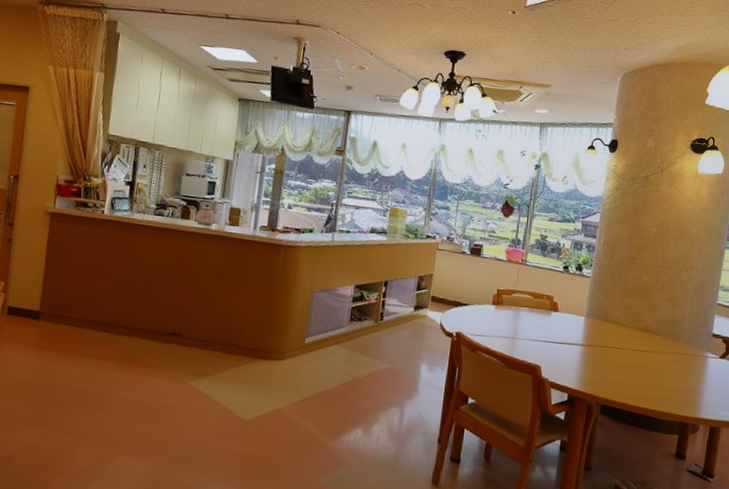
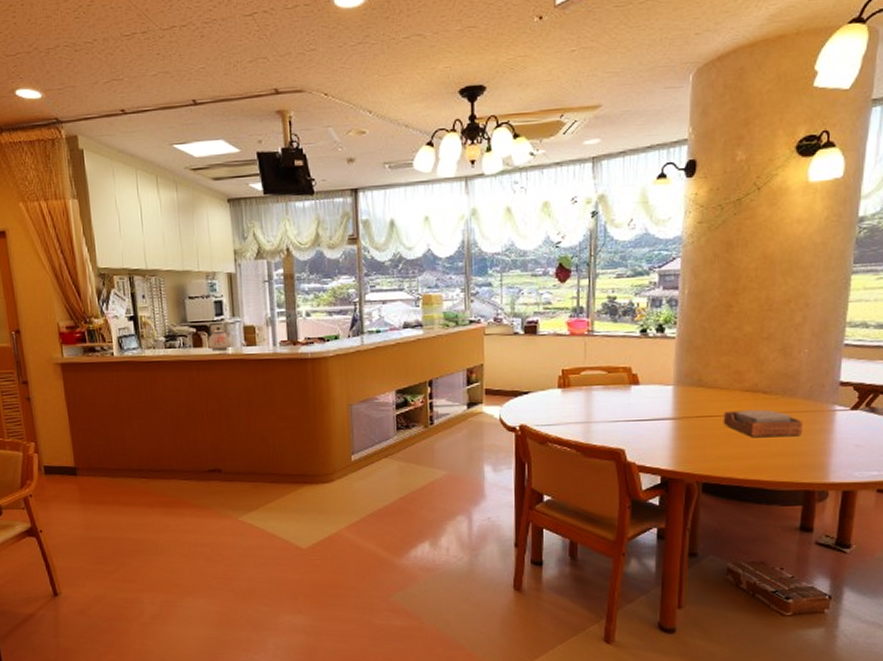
napkin holder: none [621,344,684,375] -> present [723,409,804,437]

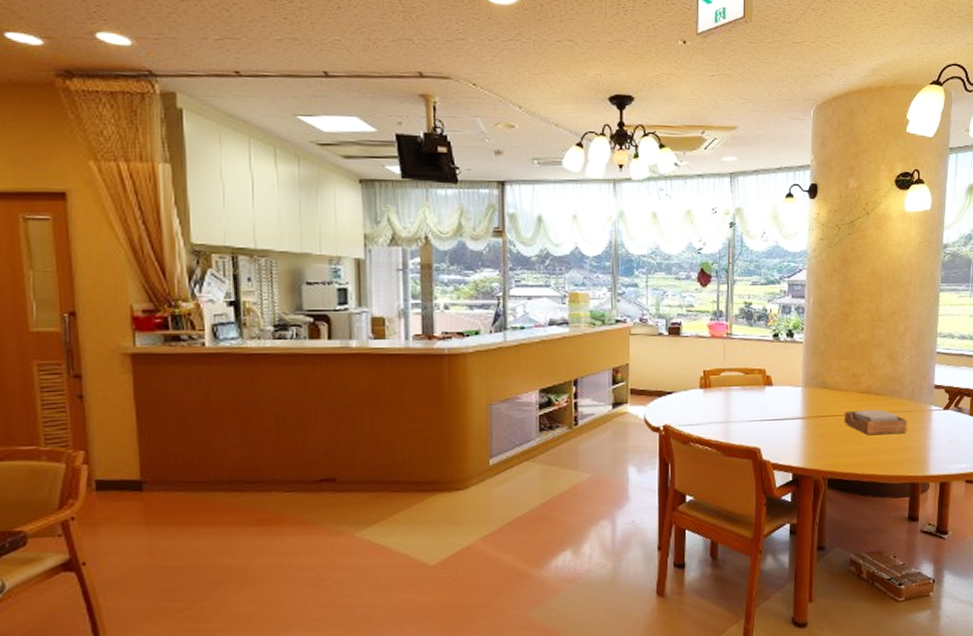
kettle: present [207,321,232,351] -> none [327,311,357,344]

